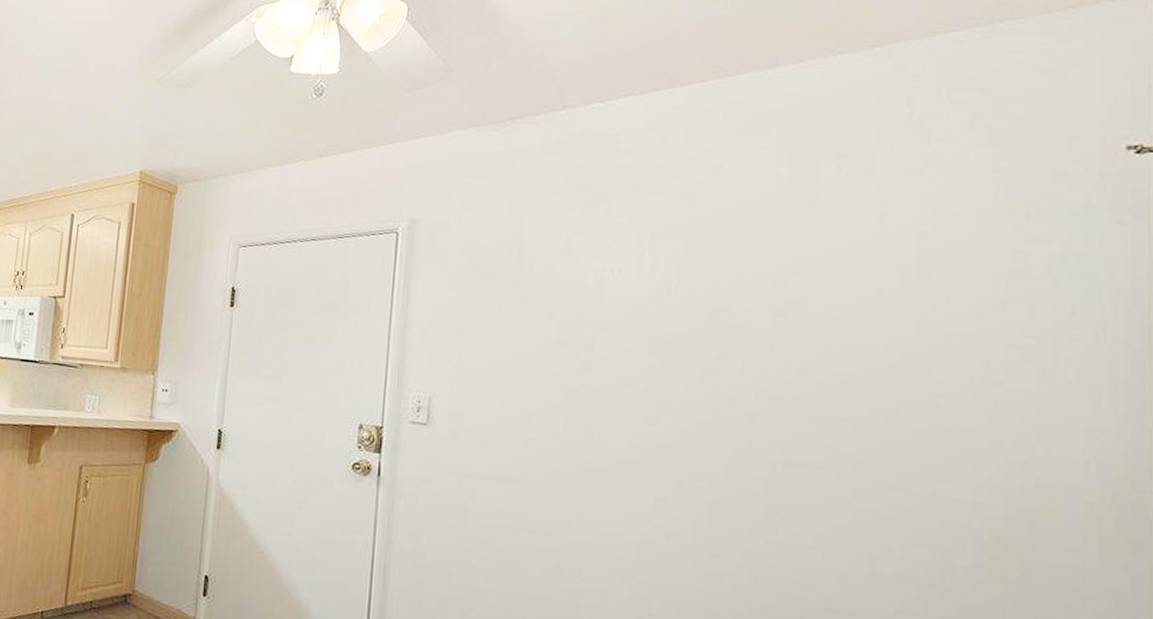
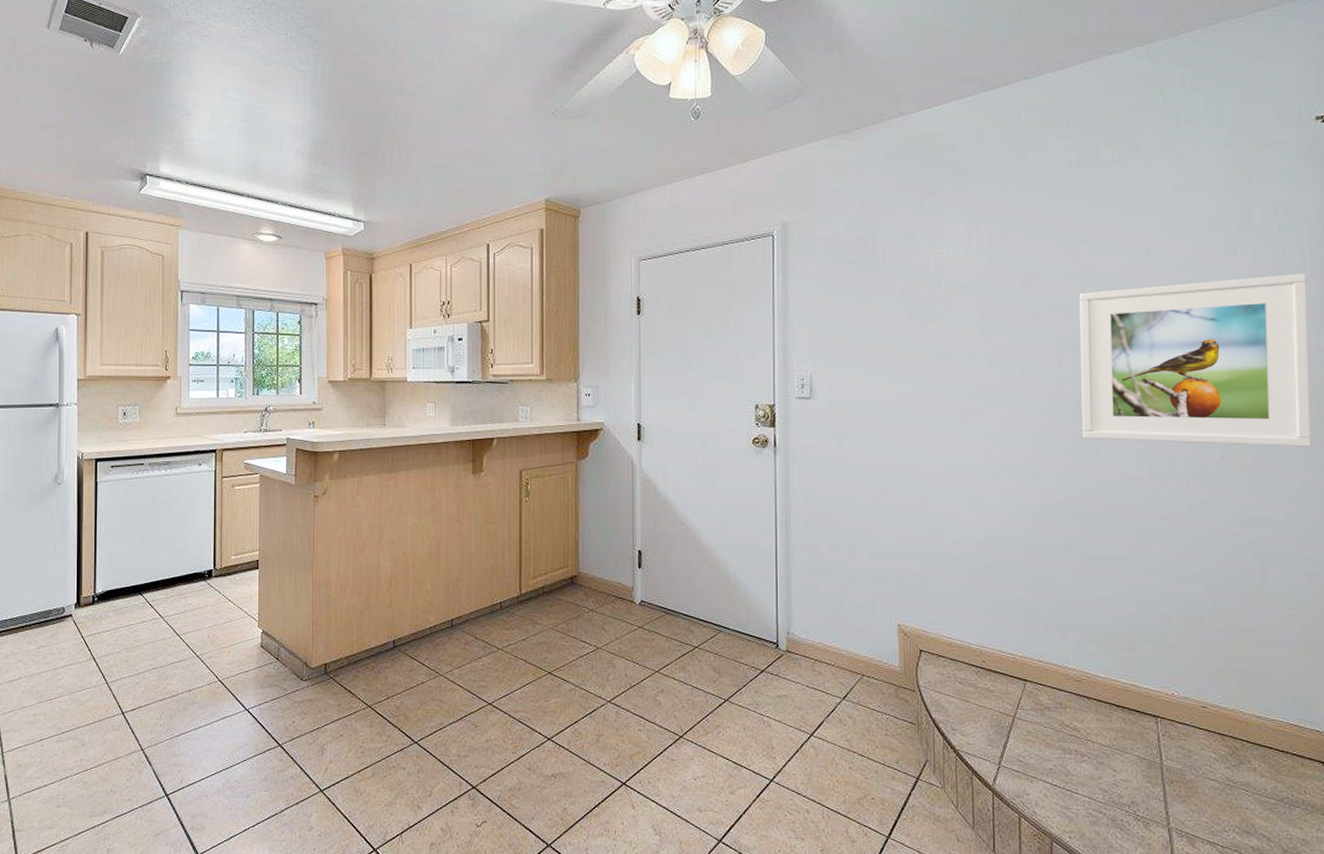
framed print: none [778,335,1109,567] -> present [1079,272,1312,447]

